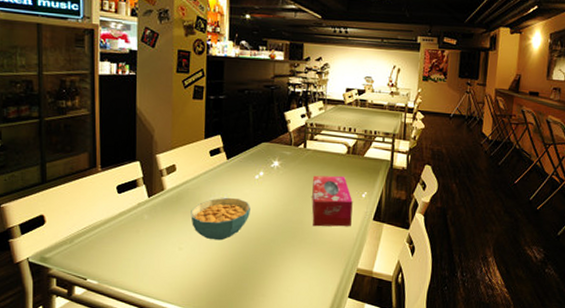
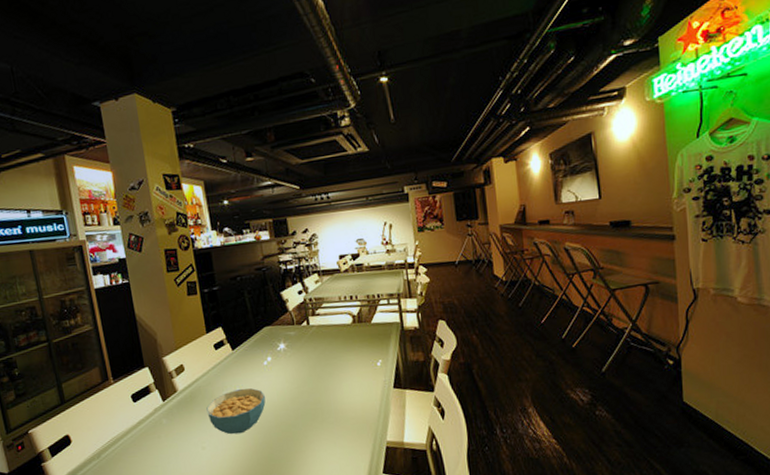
tissue box: present [311,175,353,227] -> none [322,347,372,405]

